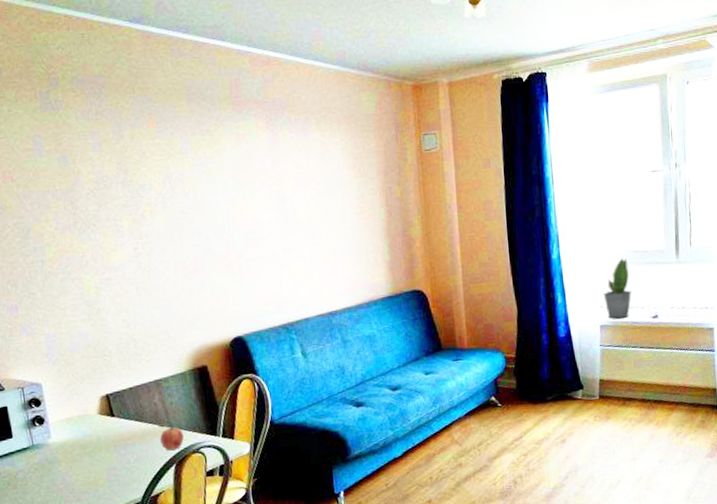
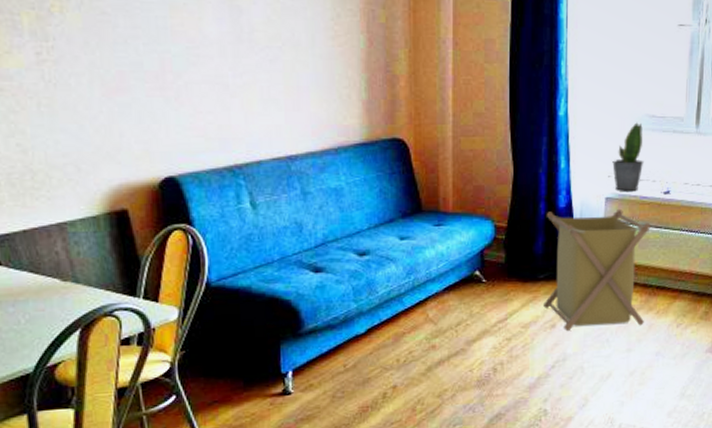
fruit: present [160,427,184,451] -> none [62,282,93,312]
laundry basket: none [548,334,646,445] -> present [543,208,652,332]

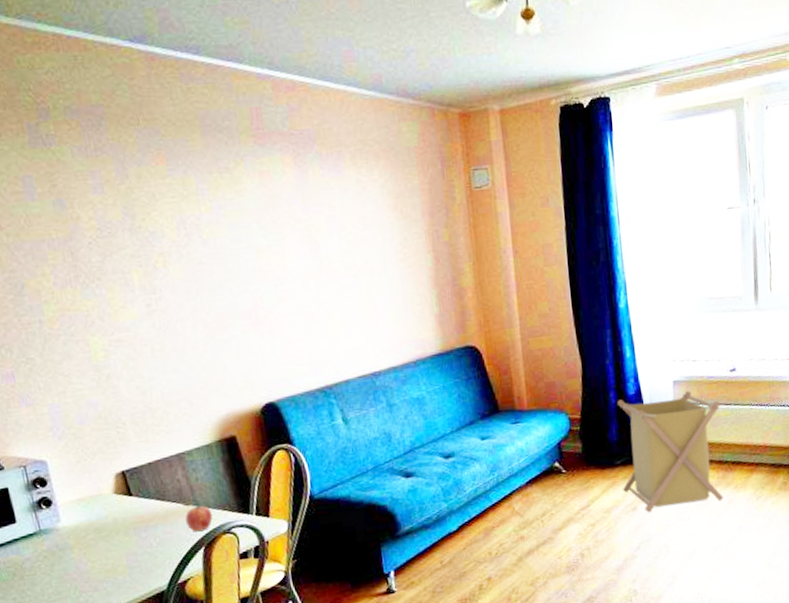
fruit: none [62,282,93,312] -> present [185,505,213,532]
potted plant: present [612,122,644,191] -> none [676,306,708,373]

